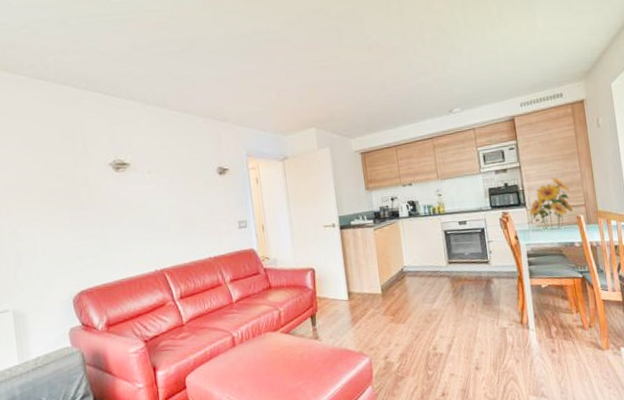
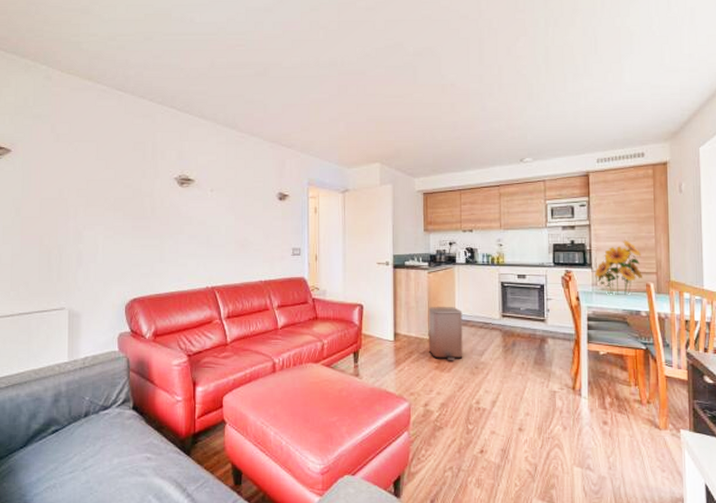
pedal bin: none [378,260,416,313] -> present [429,306,463,361]

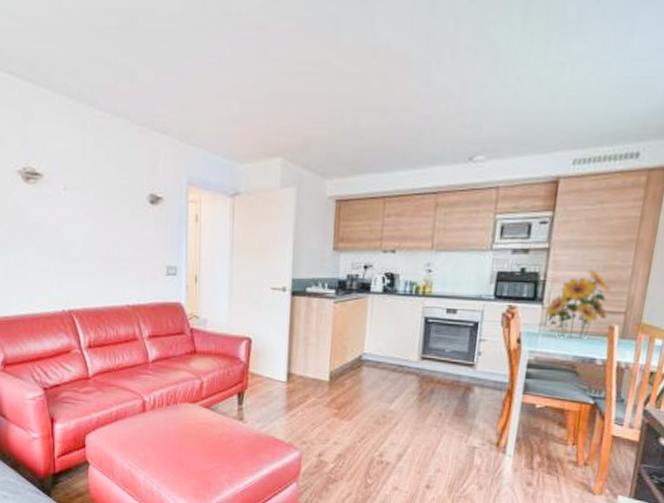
pedal bin: present [429,306,463,361] -> none [328,343,373,408]

